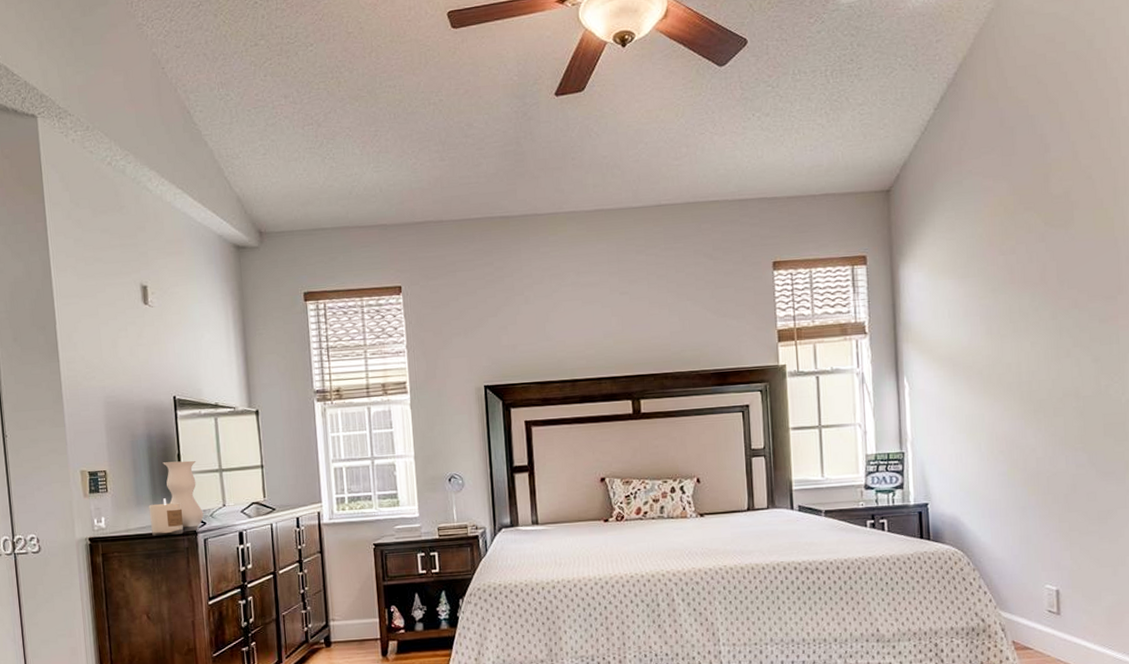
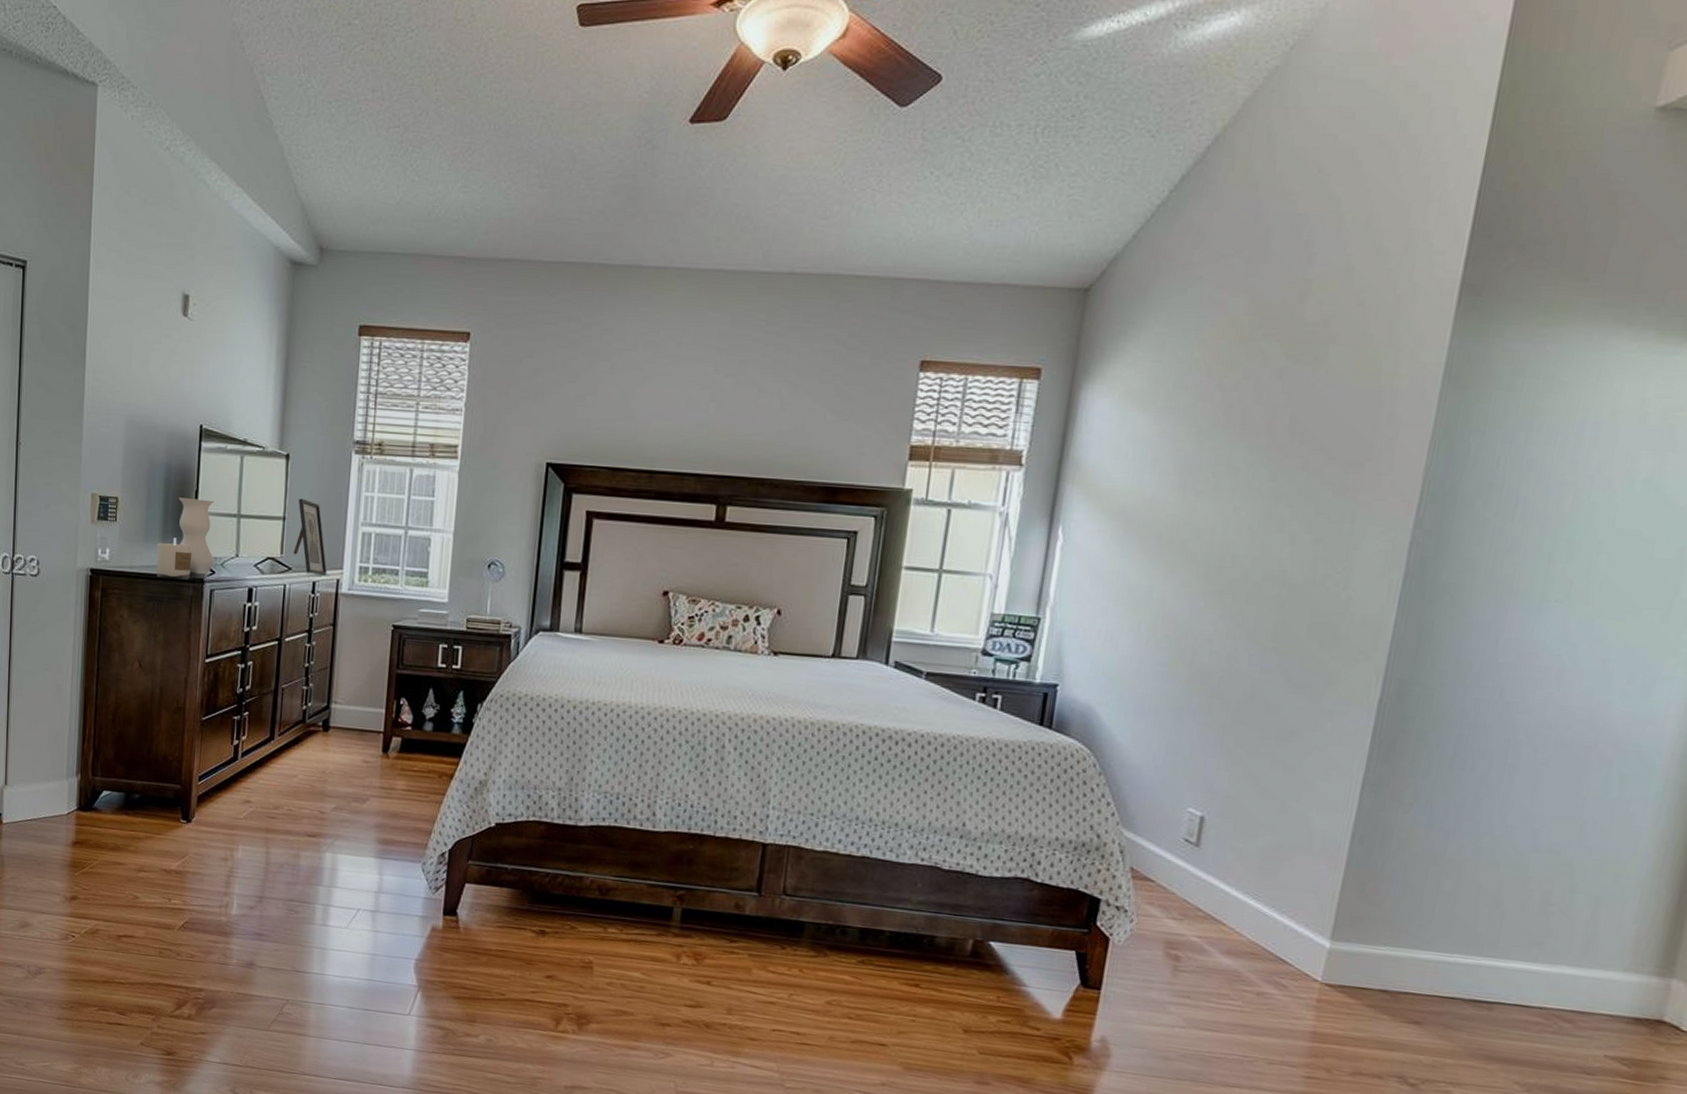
picture frame: none [272,447,308,512] -> present [293,498,327,576]

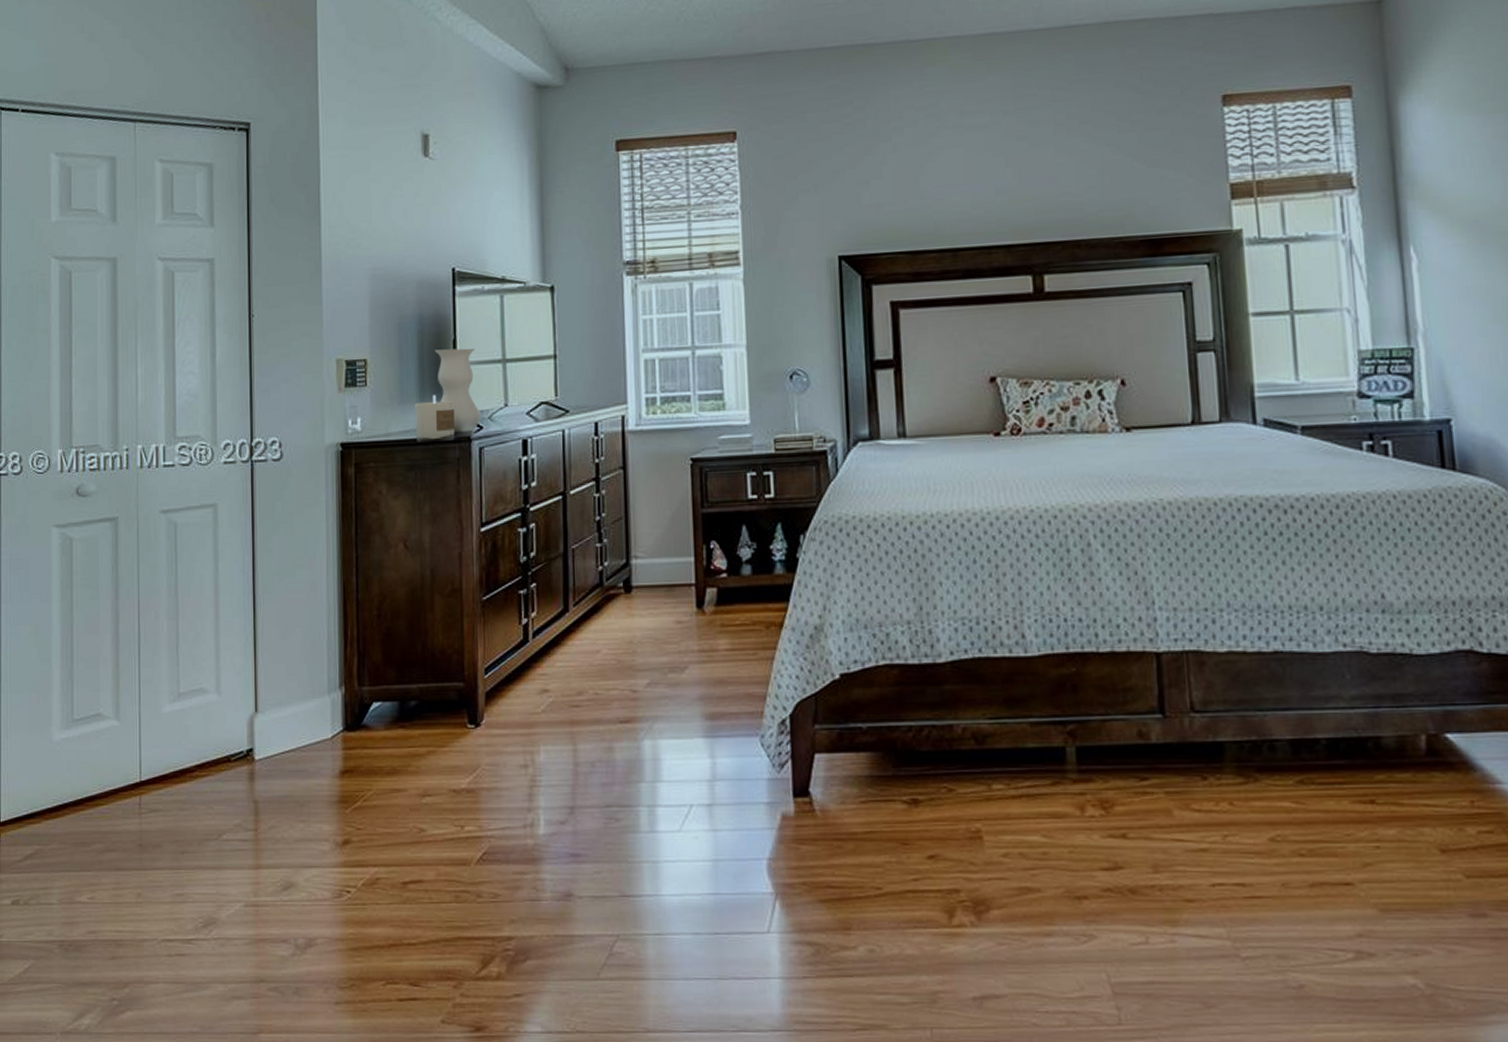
picture frame: present [293,498,327,576] -> none [568,332,610,415]

